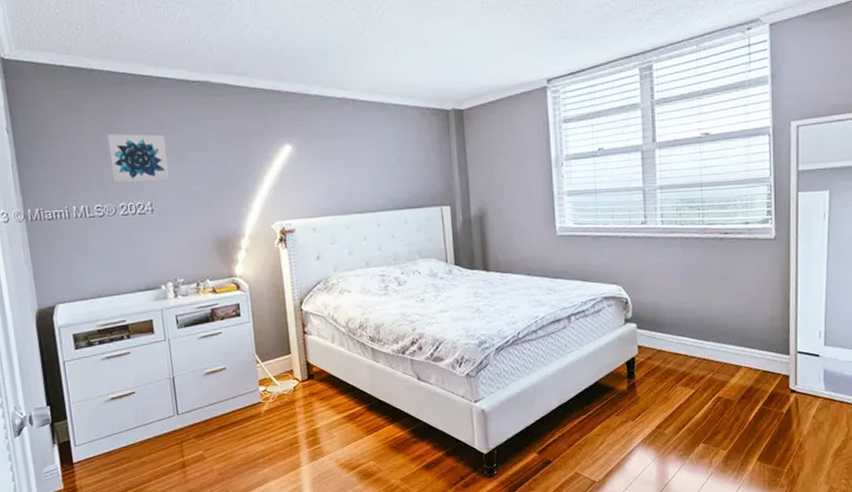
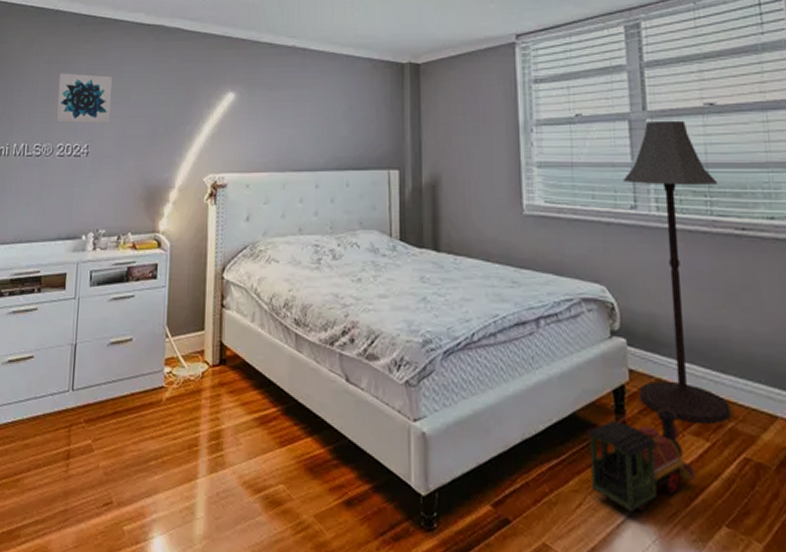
toy train: none [607,371,684,443] -> present [587,409,697,512]
floor lamp: none [636,148,710,379] -> present [622,120,731,425]

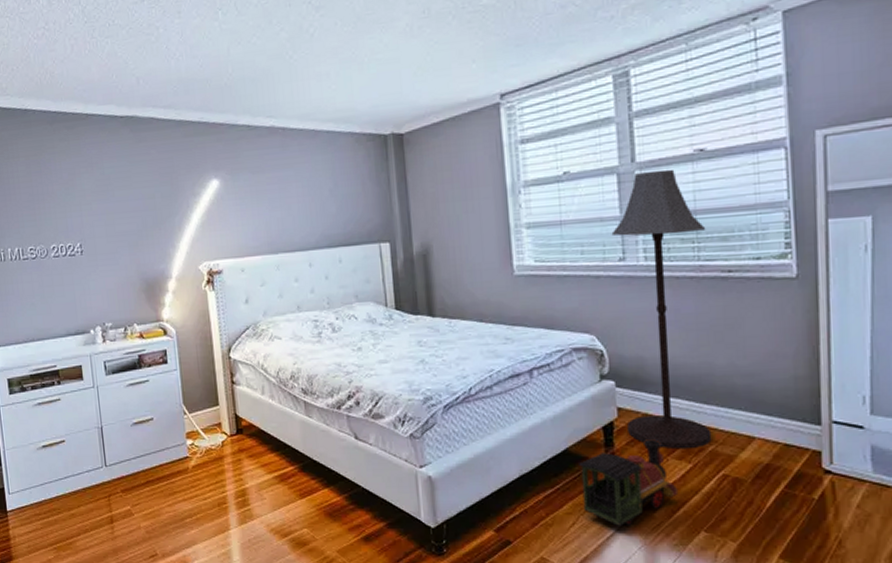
wall art: present [55,73,113,124] -> none [39,173,99,225]

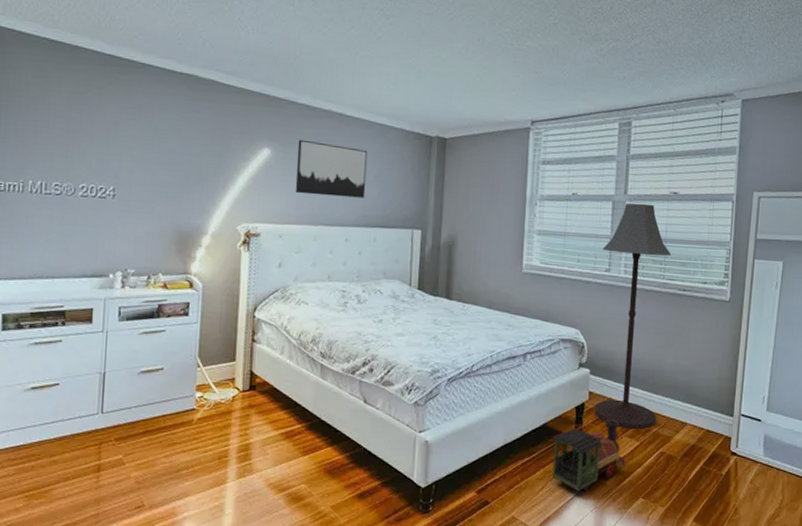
wall art: none [244,163,323,223] -> present [295,139,368,198]

